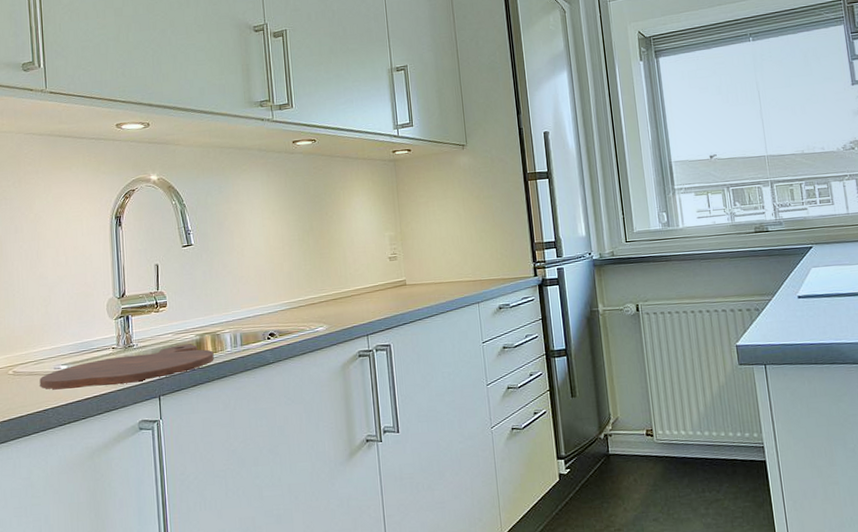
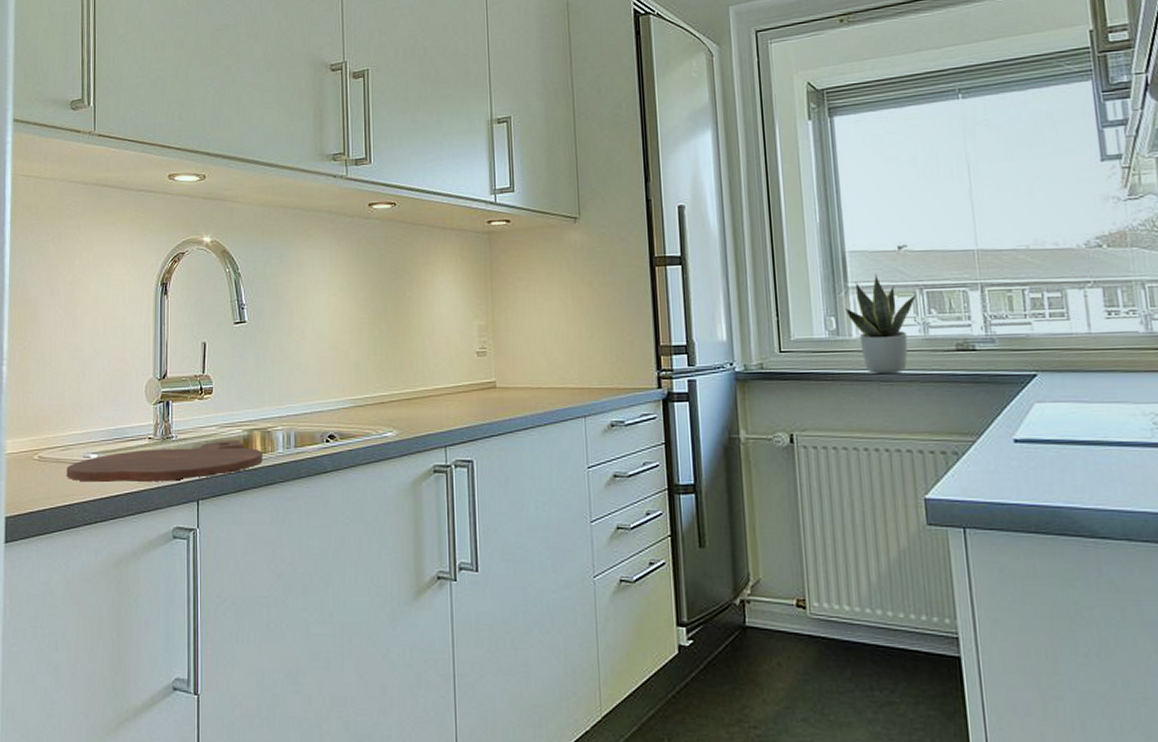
potted plant: none [673,177,725,254] -> present [845,273,917,375]

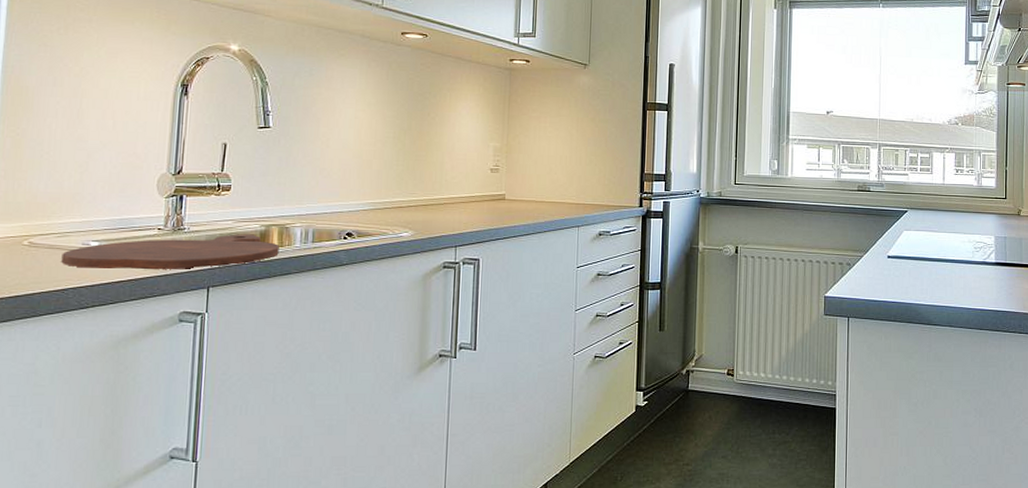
potted plant: present [845,273,917,375] -> none [785,130,836,206]

